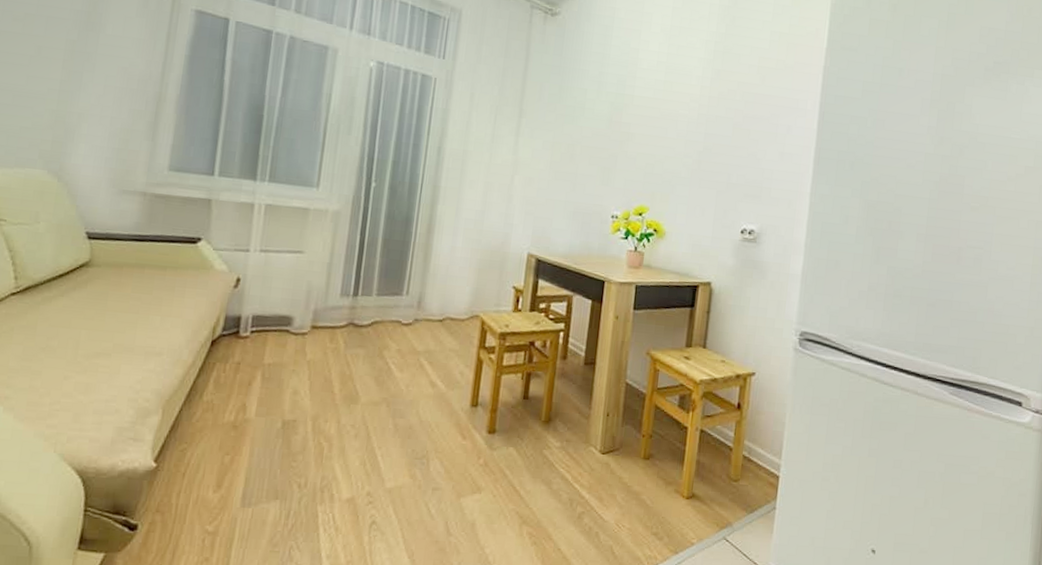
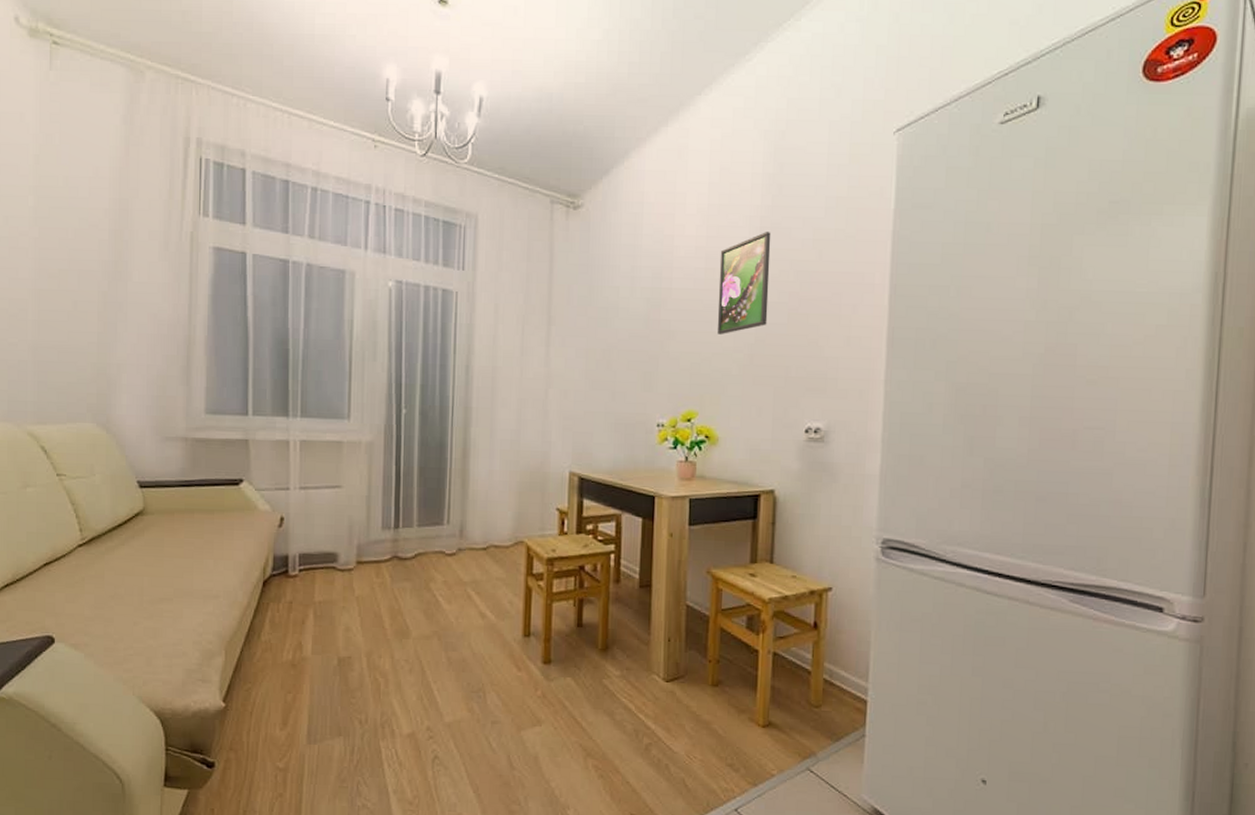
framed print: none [671,55,723,141] -> present [717,232,771,334]

